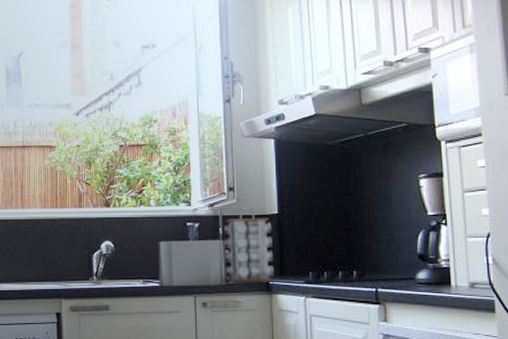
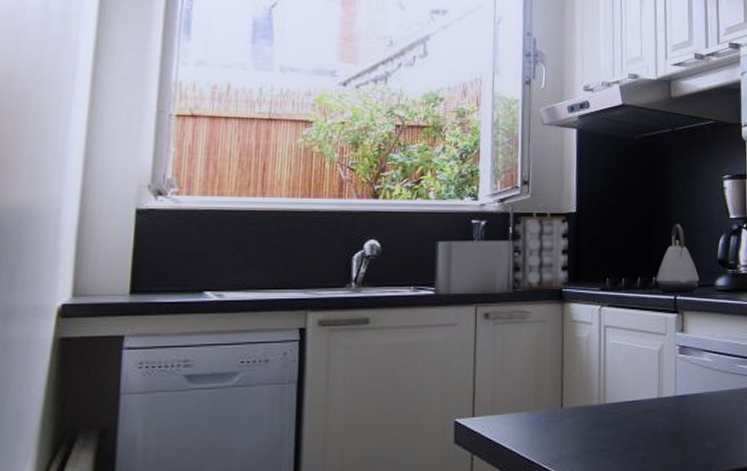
kettle: none [356,221,400,286] -> present [655,223,700,293]

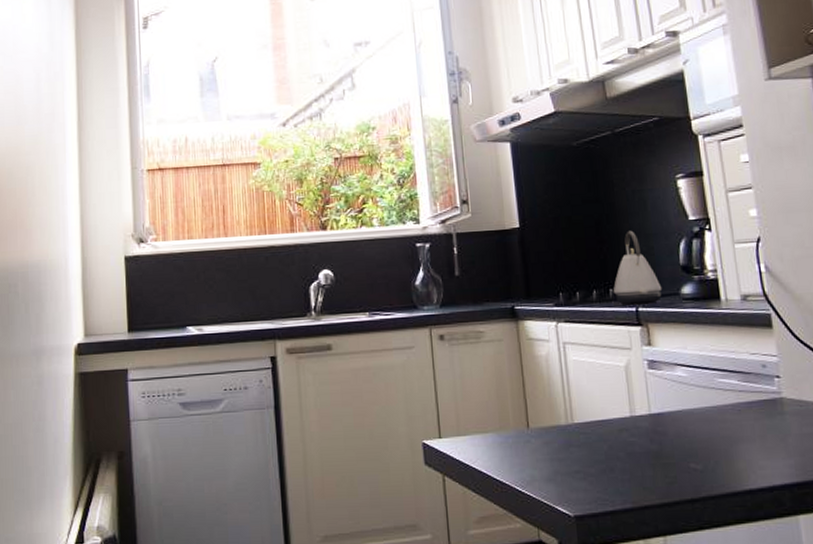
toaster: present [432,240,519,298] -> none [383,260,470,322]
spice rack: present [513,205,569,292] -> none [458,222,520,311]

